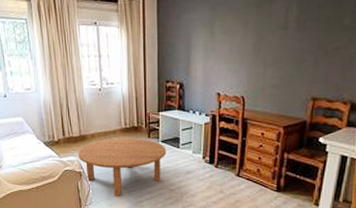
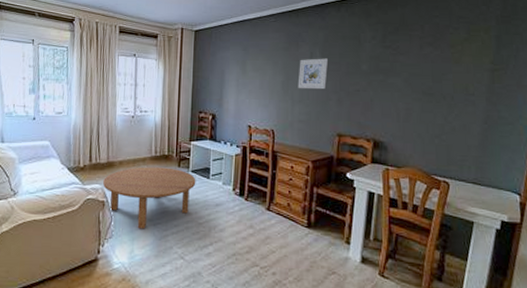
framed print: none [270,13,305,51] -> present [298,58,328,90]

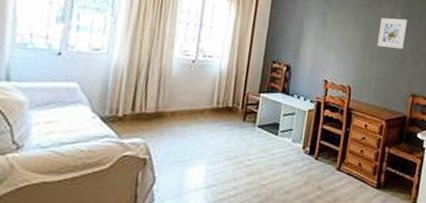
coffee table: present [103,167,196,229] -> none [147,119,263,192]

